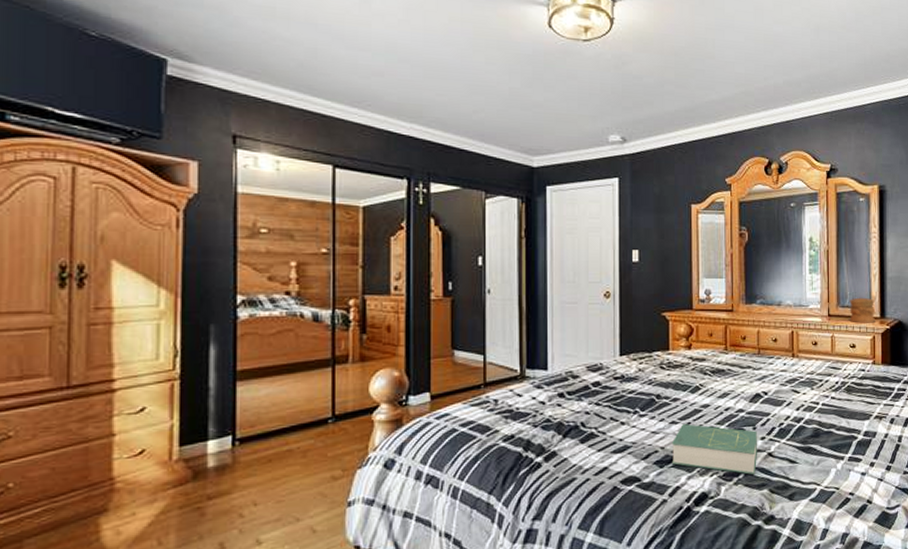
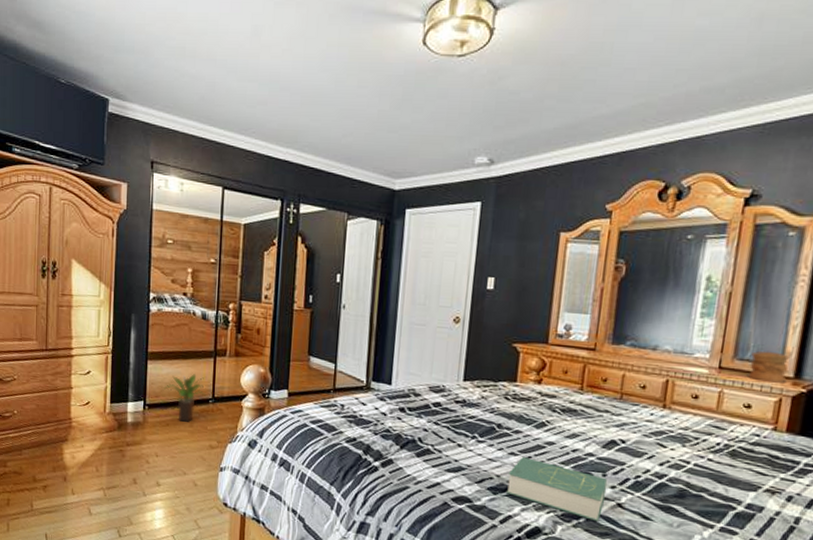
potted plant: none [263,390,326,453] -> present [164,374,208,422]

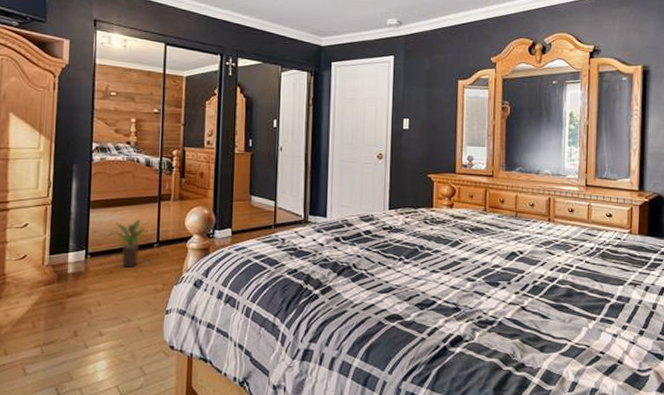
book: present [506,457,607,522] -> none [431,274,511,325]
decorative box: present [748,350,789,383] -> none [607,170,634,195]

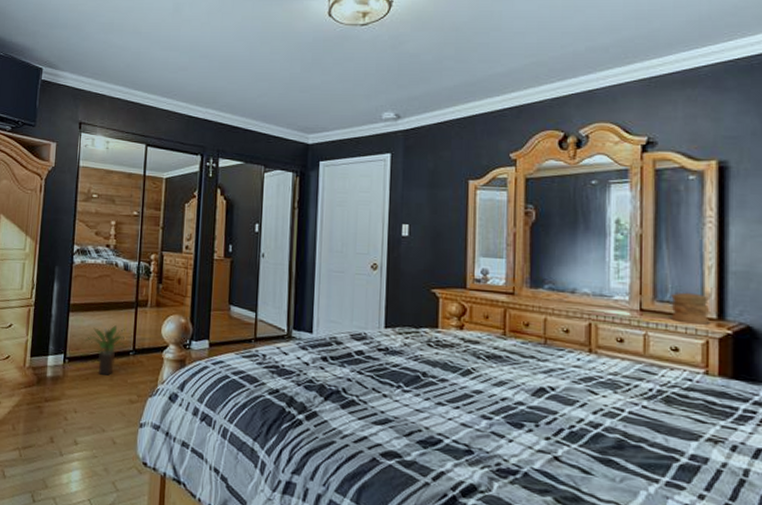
decorative box: none [607,170,634,195] -> present [671,292,710,325]

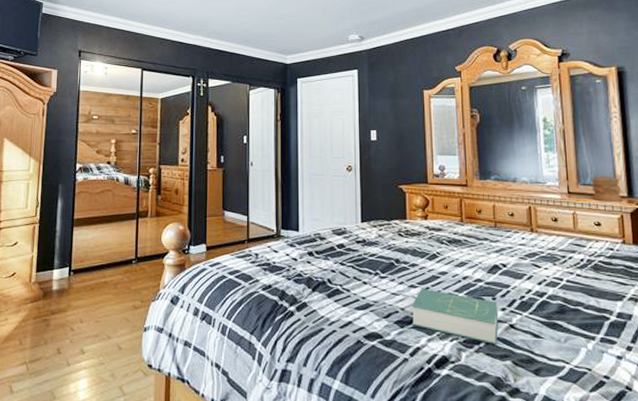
potted plant: present [85,325,129,376] -> none [89,236,131,284]
book: none [436,407,540,478] -> present [411,289,498,345]

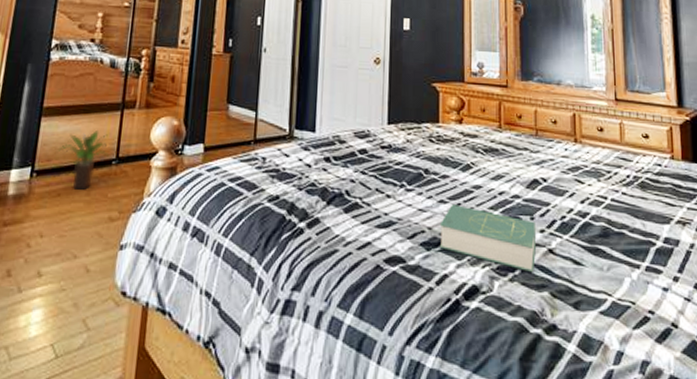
potted plant: none [89,236,131,284] -> present [59,130,111,190]
decorative box: present [591,176,623,202] -> none [639,82,672,112]

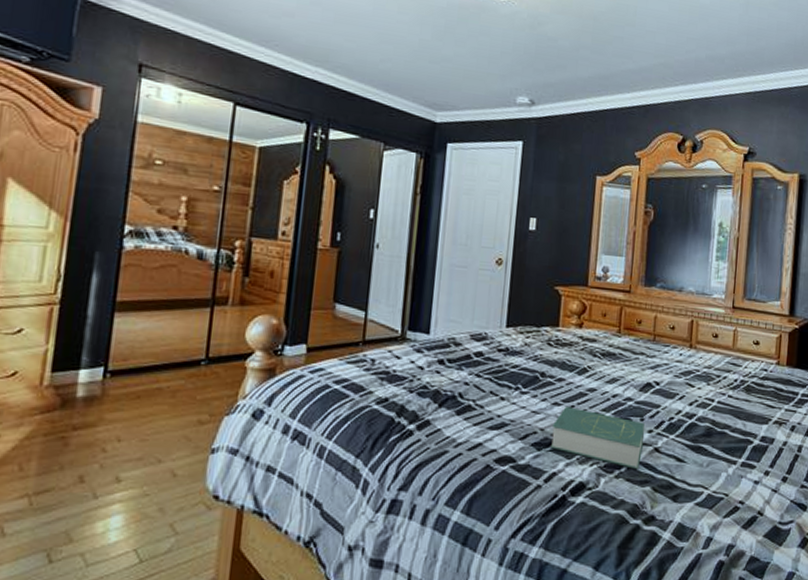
potted plant: present [59,130,111,190] -> none [137,328,200,392]

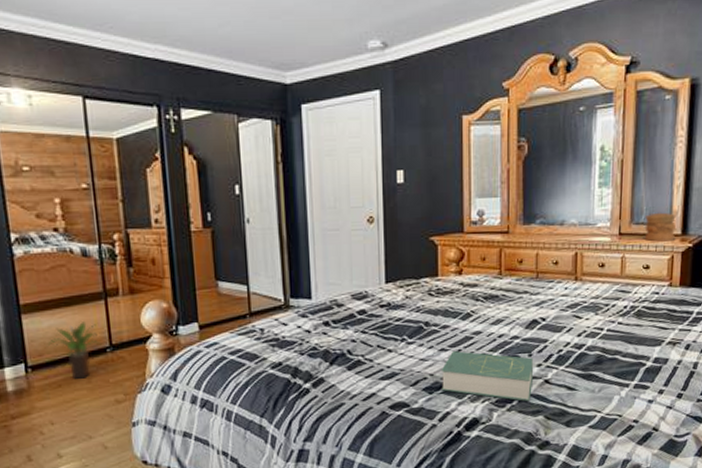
potted plant: none [137,328,200,392] -> present [48,322,104,379]
decorative box: none [755,291,785,321] -> present [644,212,676,242]

